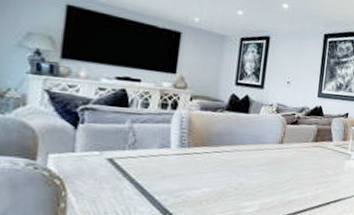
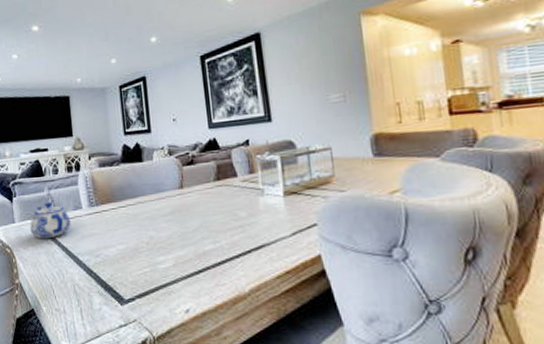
teapot: none [96,135,154,174] -> present [30,201,71,239]

